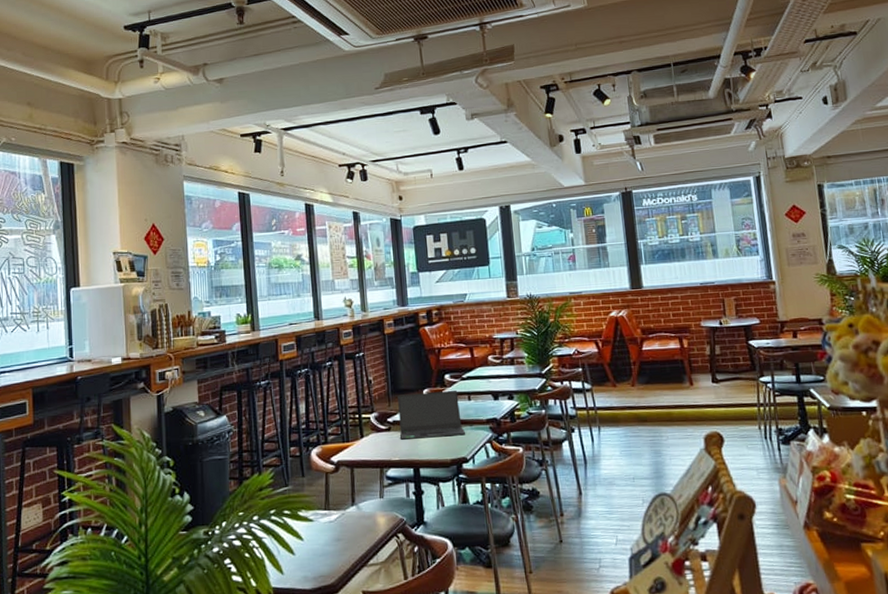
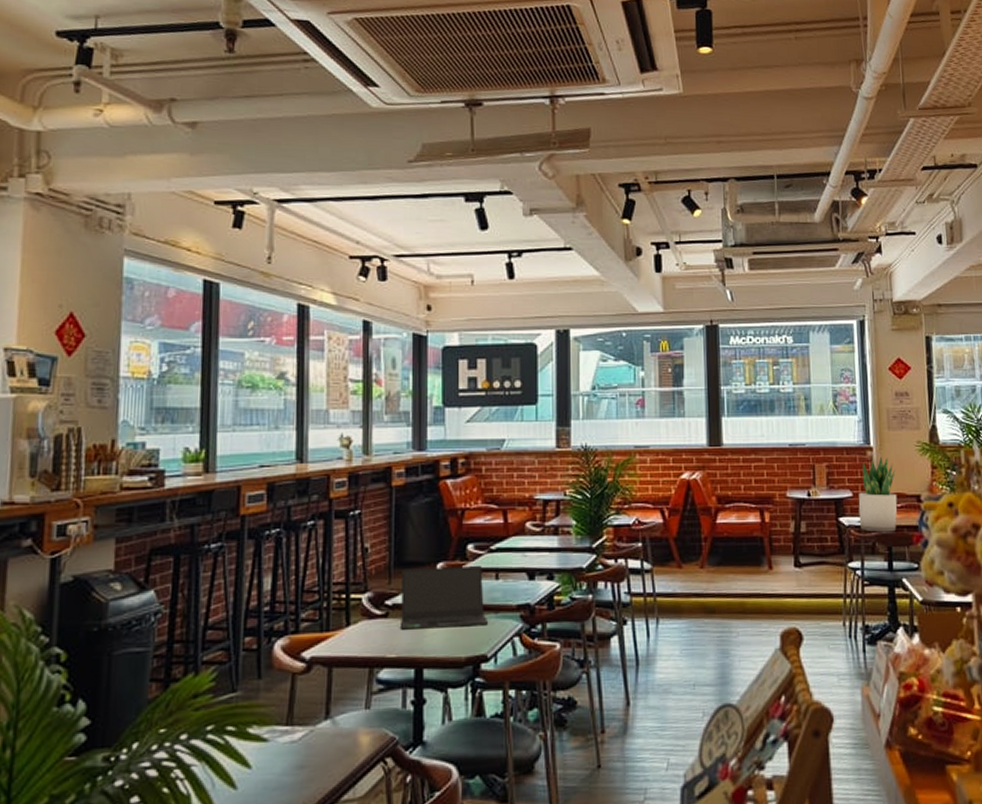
planter: none [765,289,802,352] -> present [858,457,898,533]

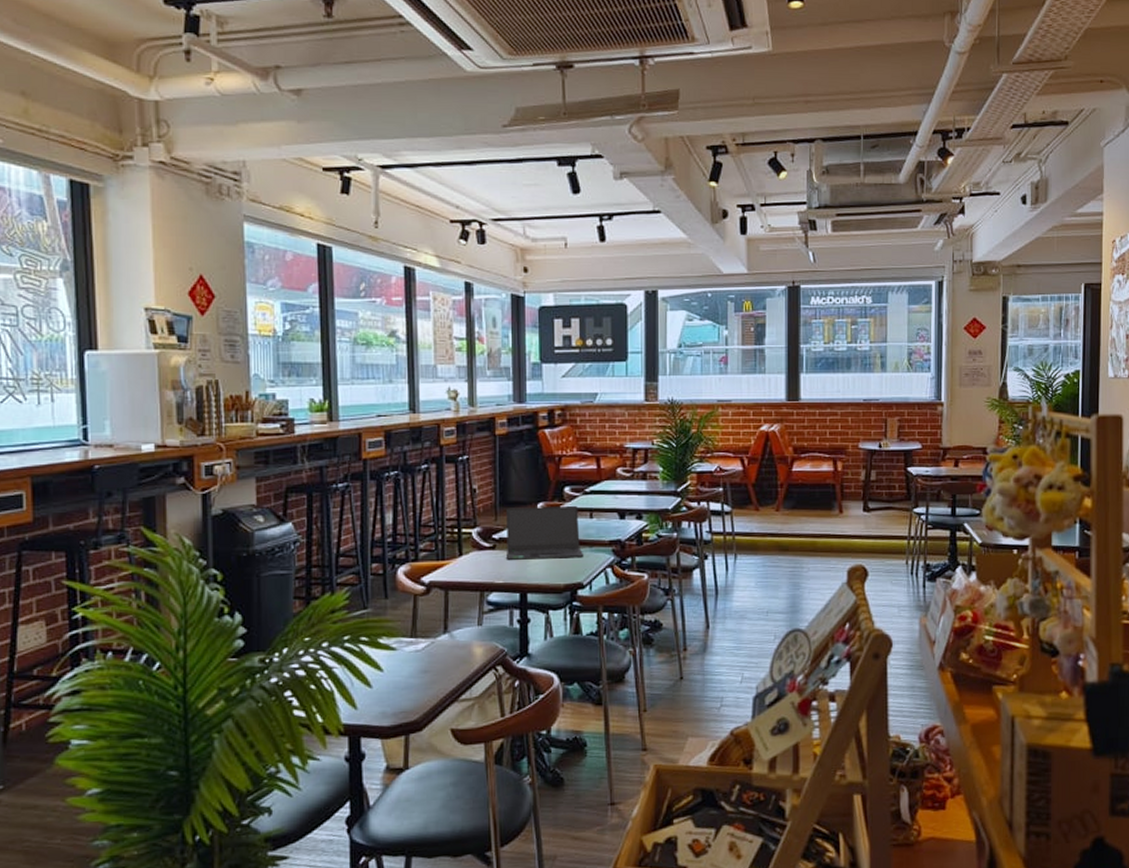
planter: present [858,457,898,533] -> none [926,412,964,481]

